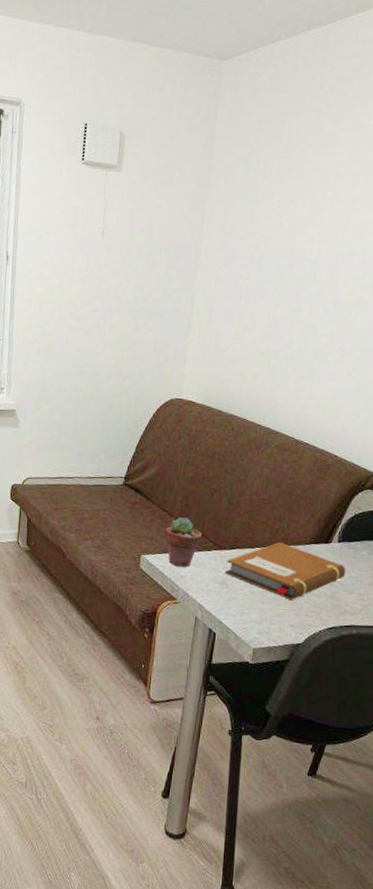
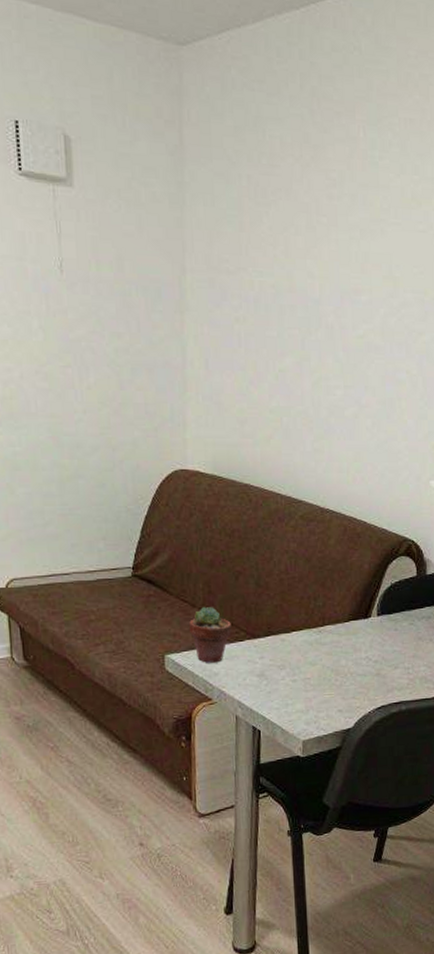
notebook: present [224,542,346,600] -> none [261,623,389,683]

